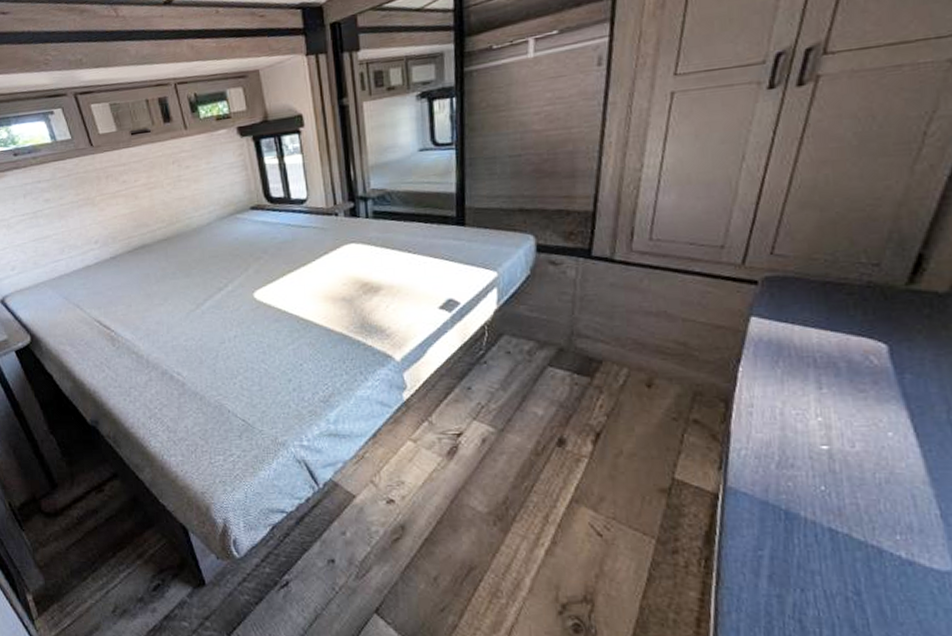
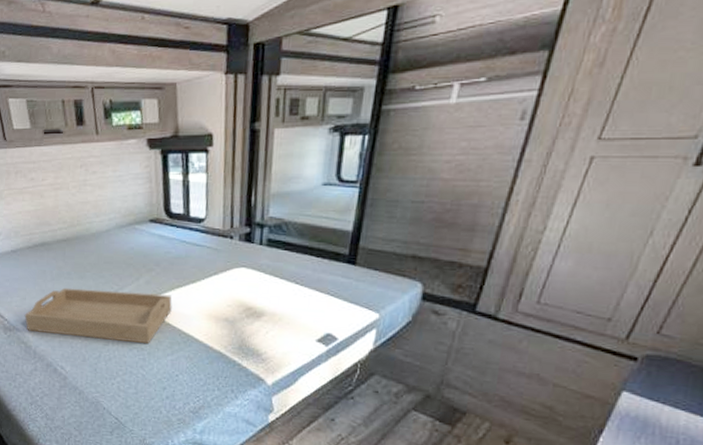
serving tray: none [132,281,286,340] -> present [24,287,172,343]

